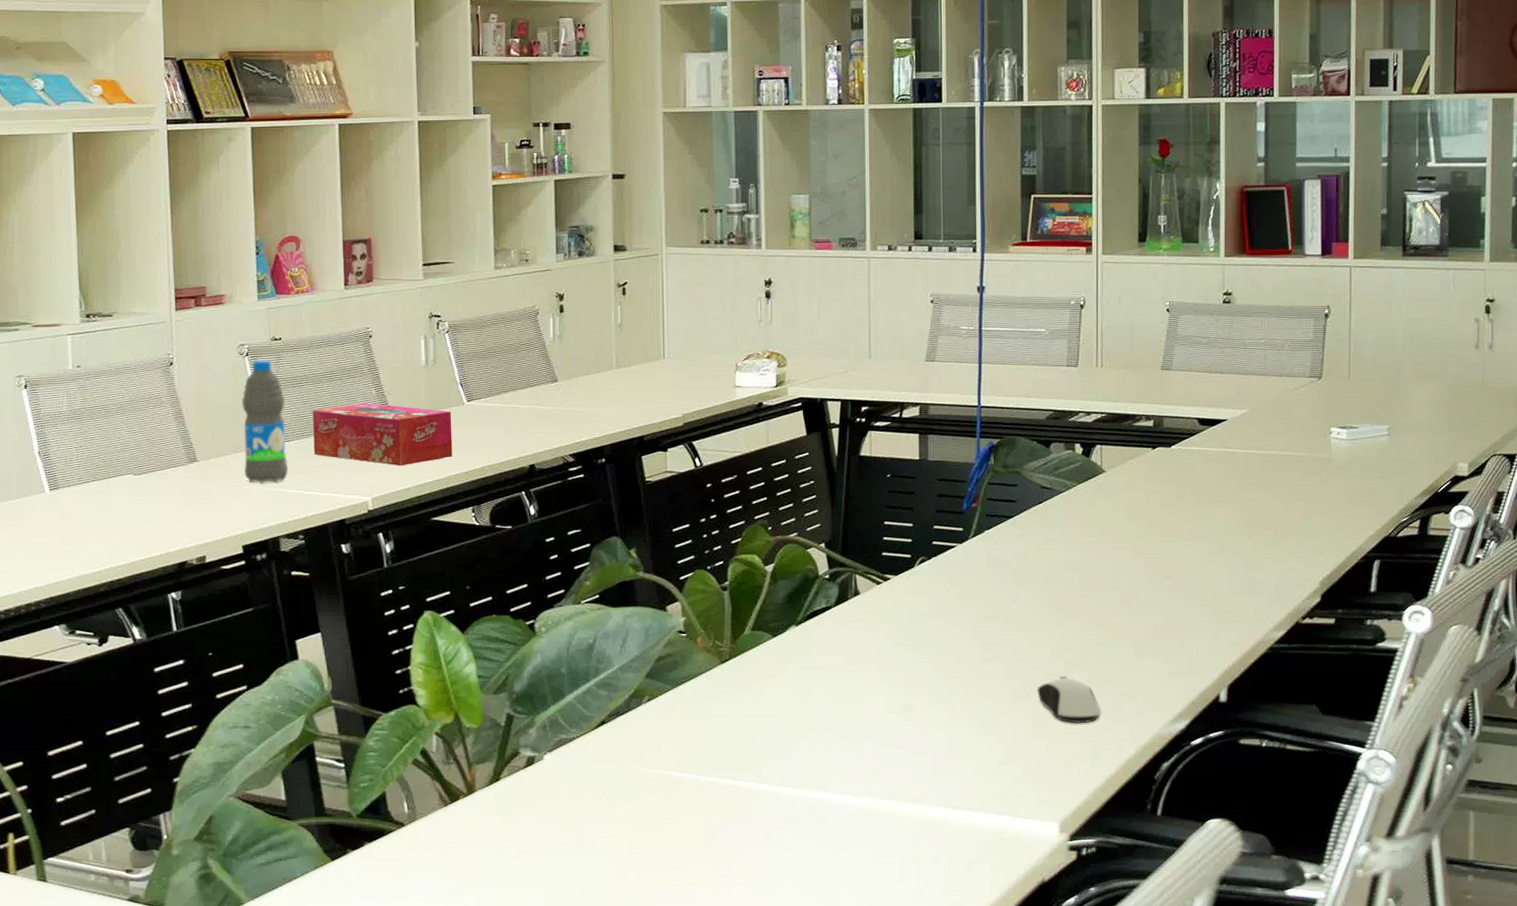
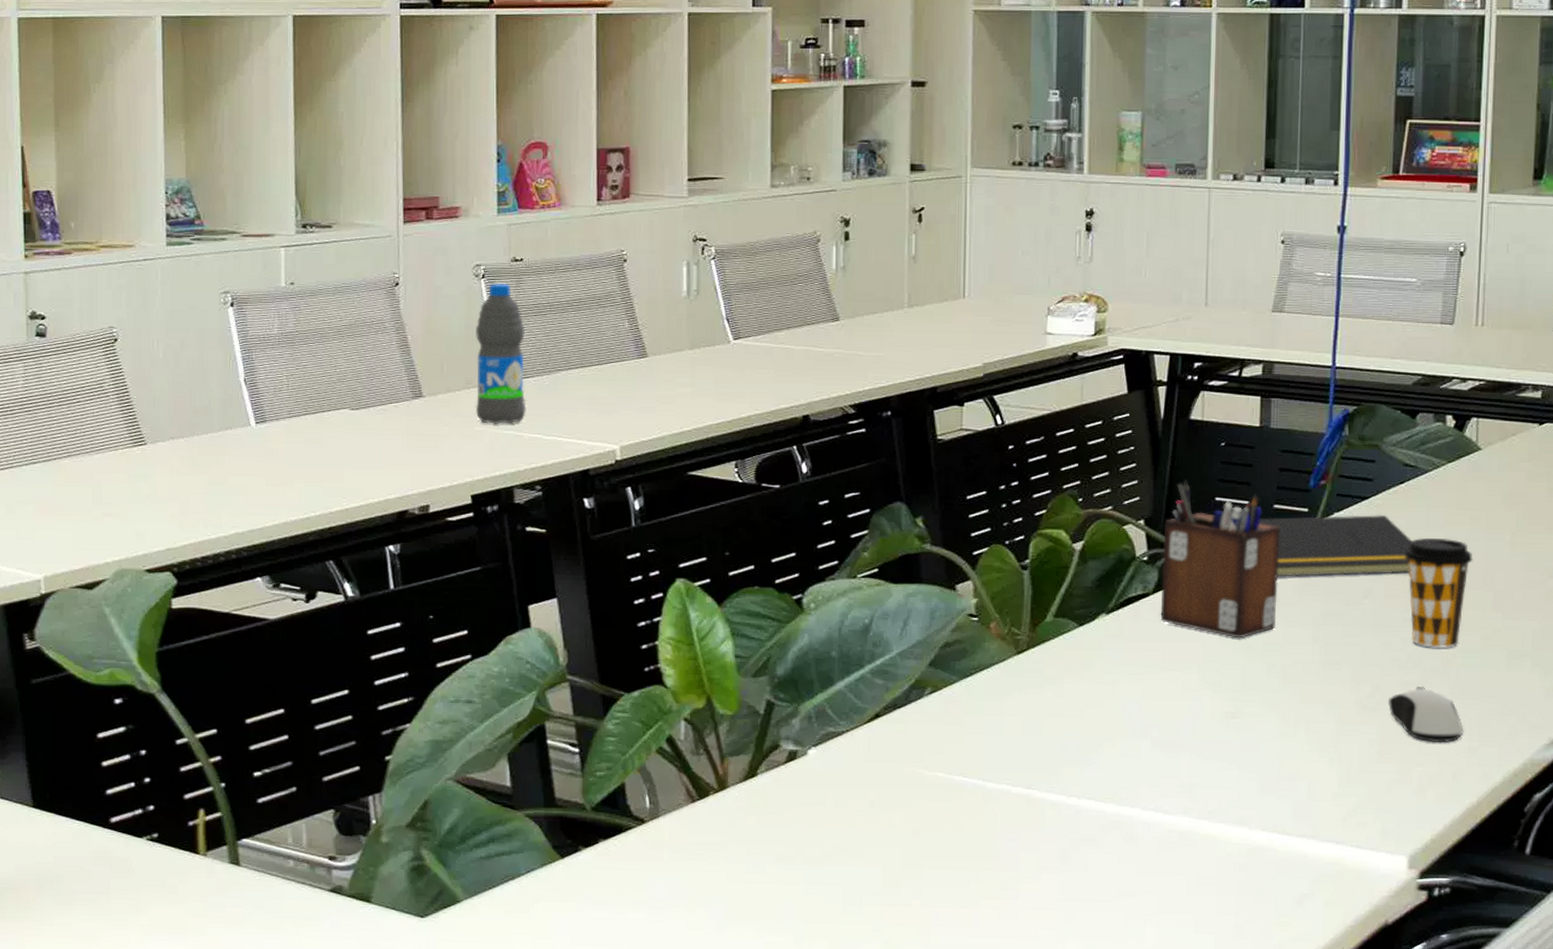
tissue box: present [312,403,453,466] -> none [555,337,715,411]
desk organizer: none [841,507,940,642] -> present [1160,479,1281,639]
notepad: none [921,530,1051,588] -> present [1258,514,1413,577]
coffee cup: none [1045,548,1103,643] -> present [1405,537,1473,649]

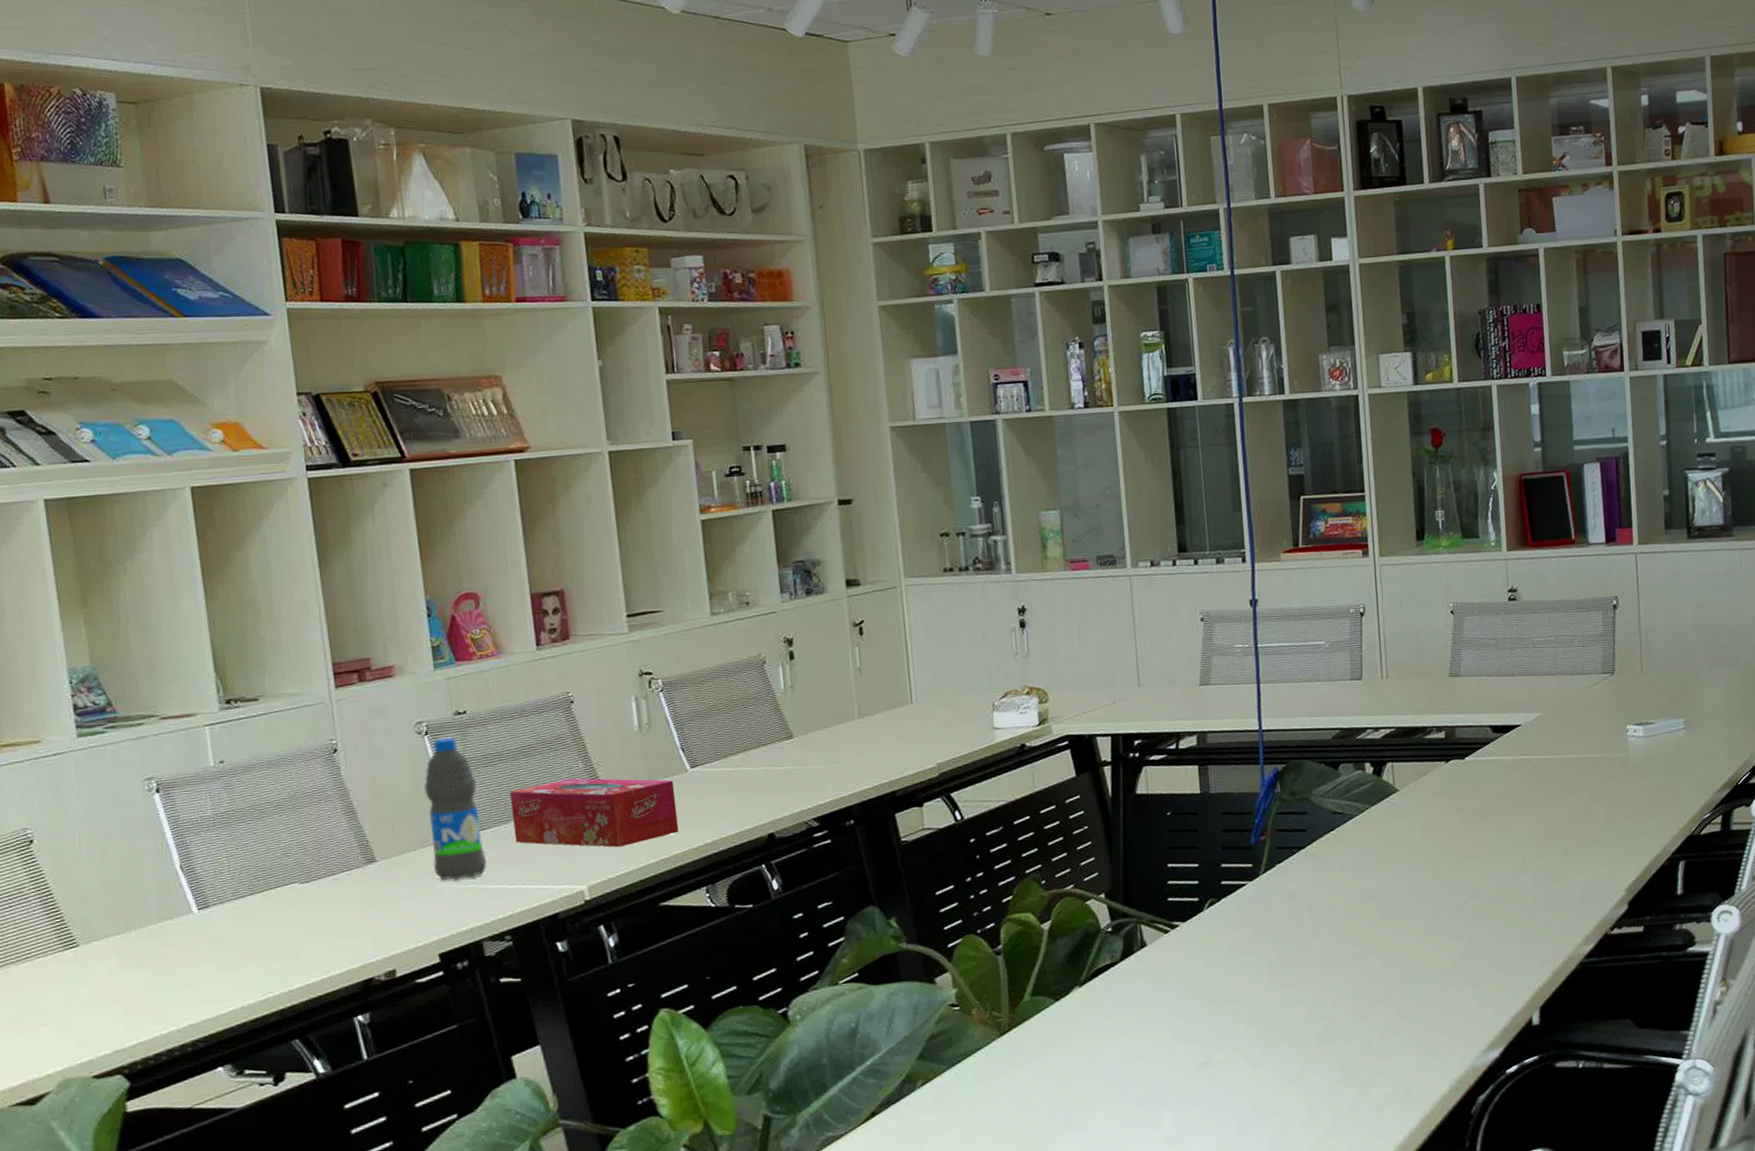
tissue box: none [555,337,715,411] -> present [509,778,679,848]
desk organizer: present [1160,479,1281,639] -> none [1123,851,1235,993]
notepad: present [1258,514,1413,577] -> none [1209,861,1349,931]
computer mouse: present [1387,686,1464,743] -> none [1342,1013,1412,1064]
coffee cup: present [1405,537,1473,649] -> none [1342,875,1403,978]

